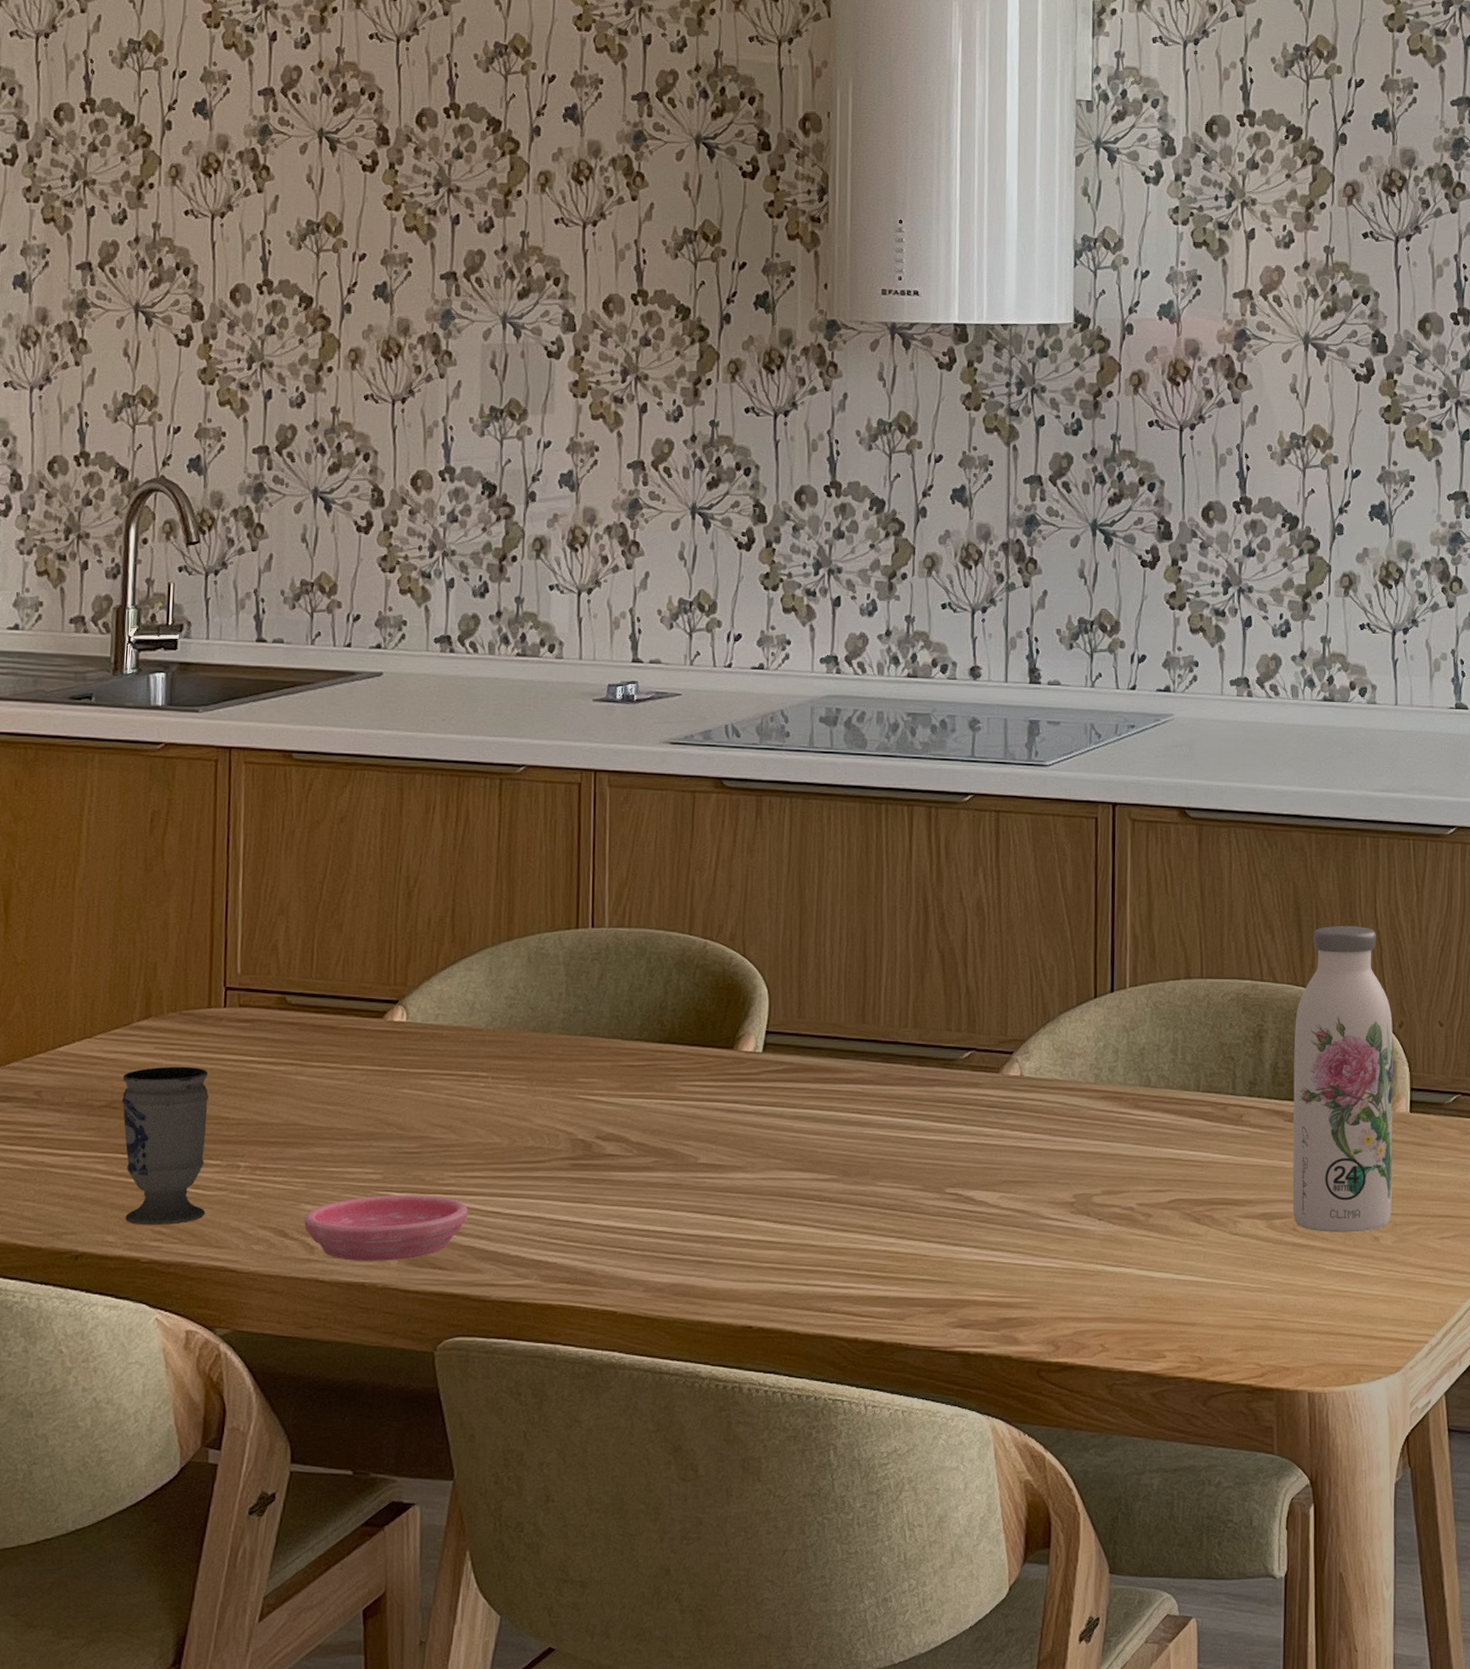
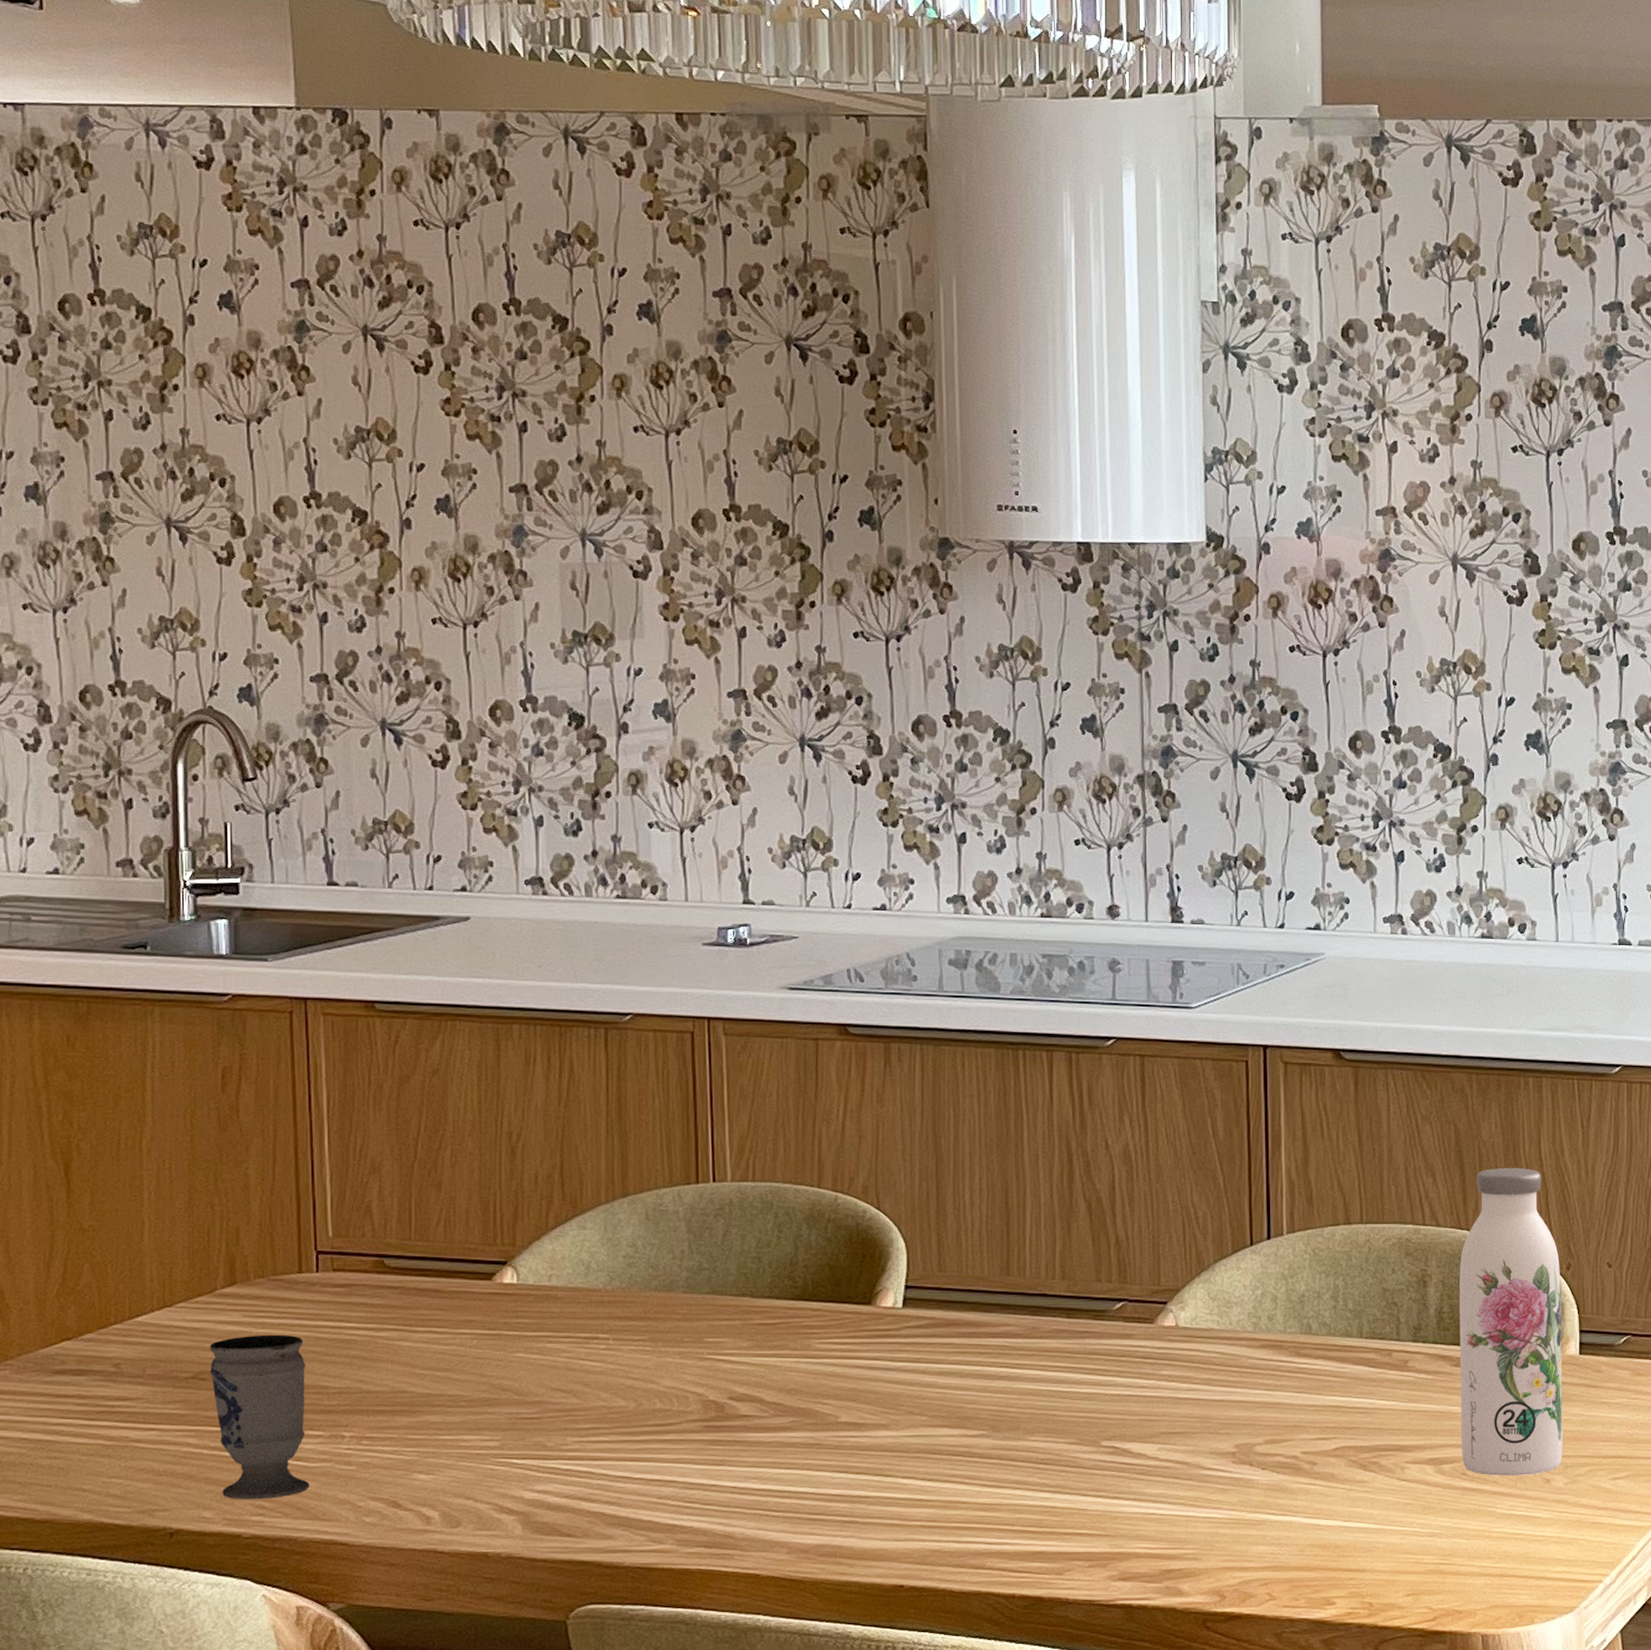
saucer: present [304,1195,468,1262] -> none [418,1462,594,1532]

